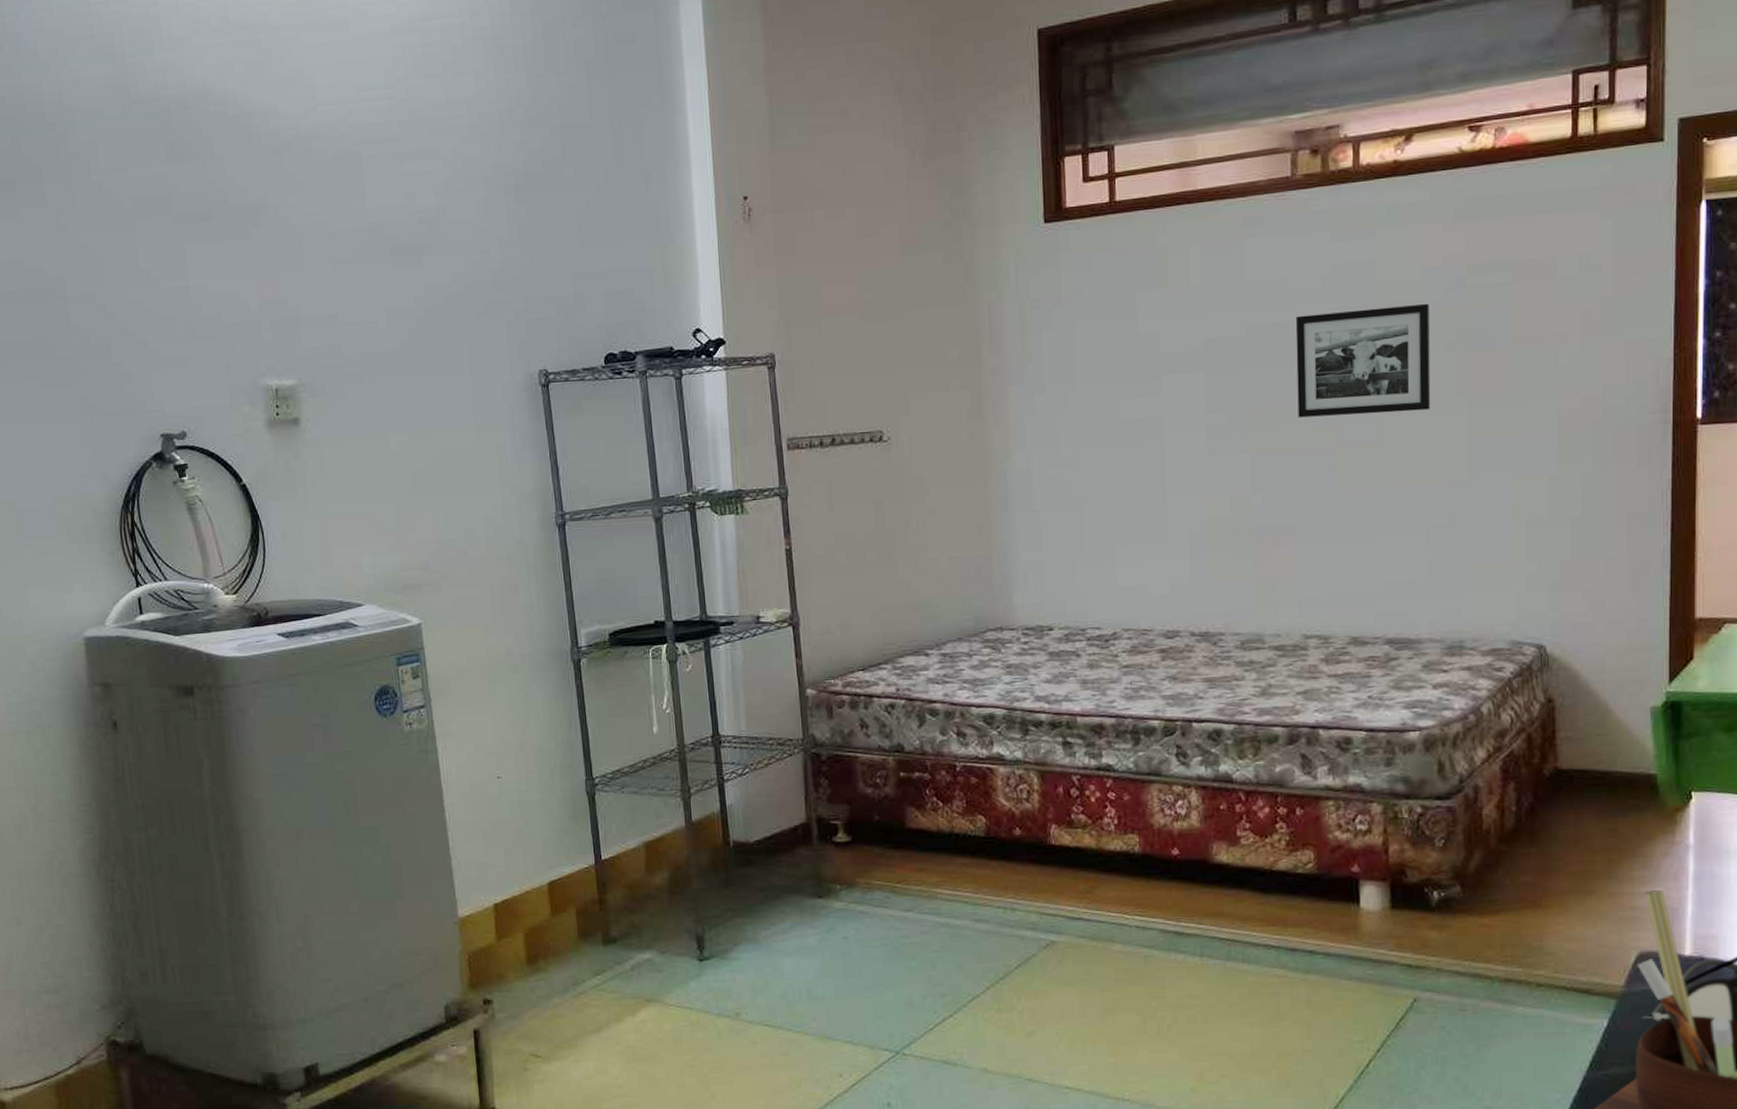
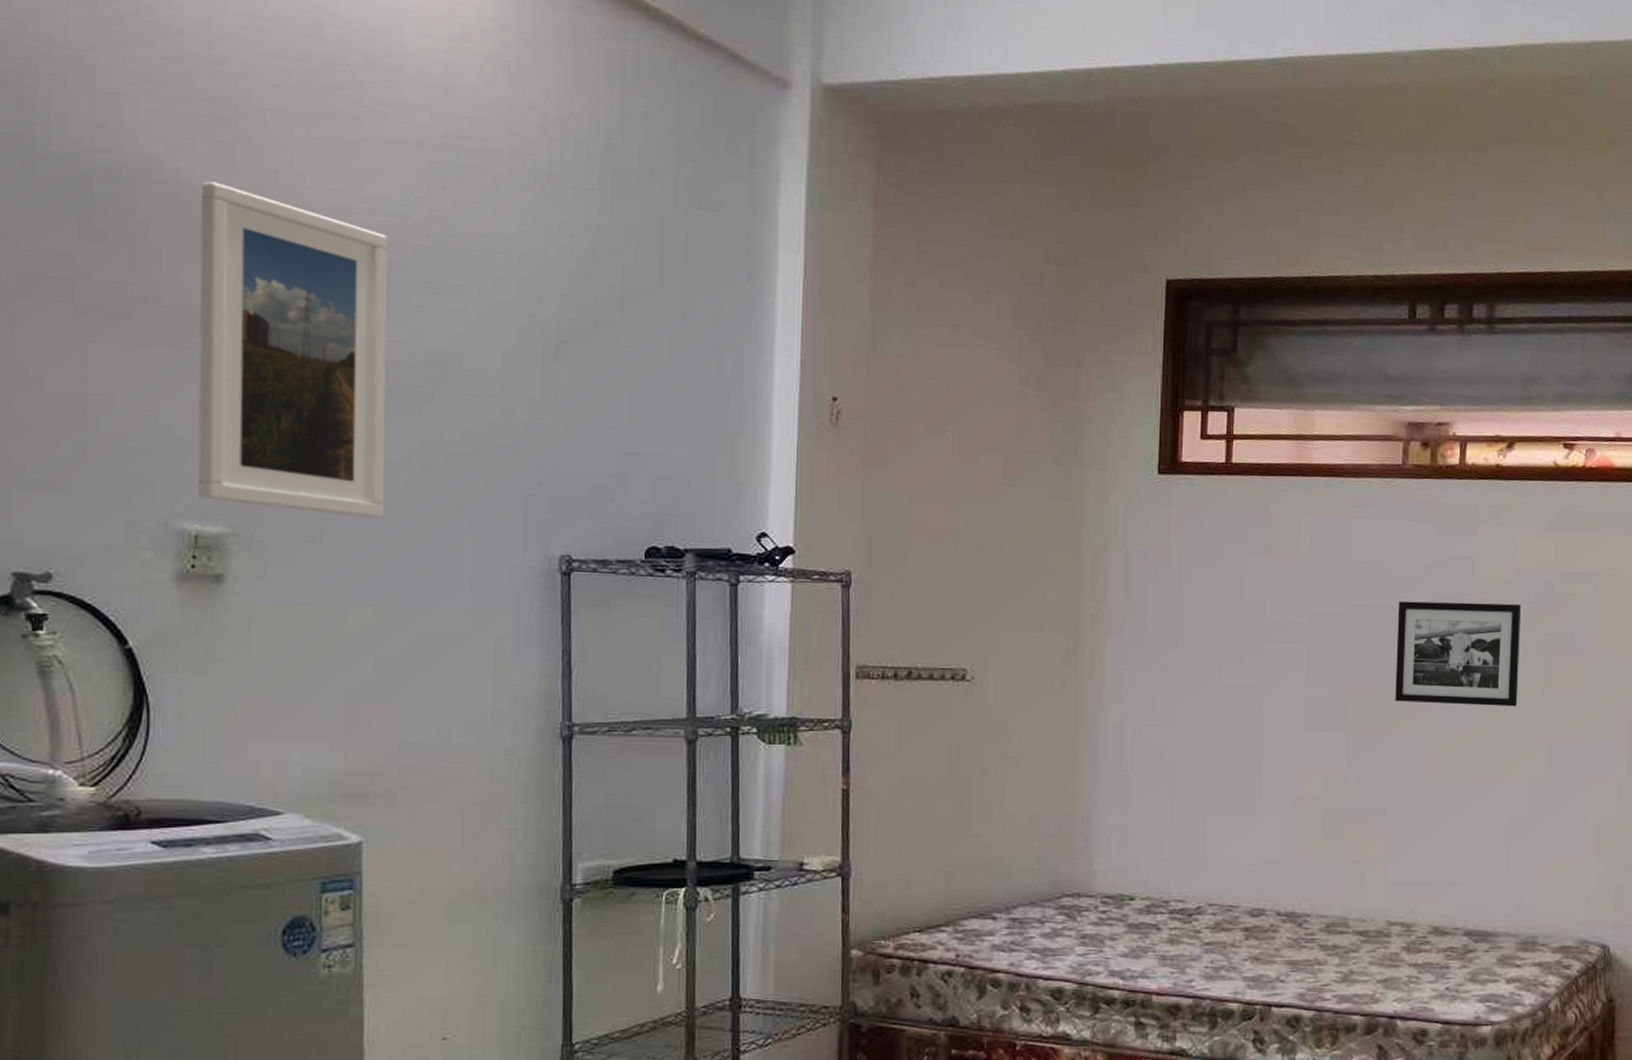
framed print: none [242,96,405,359] -> present [198,181,388,519]

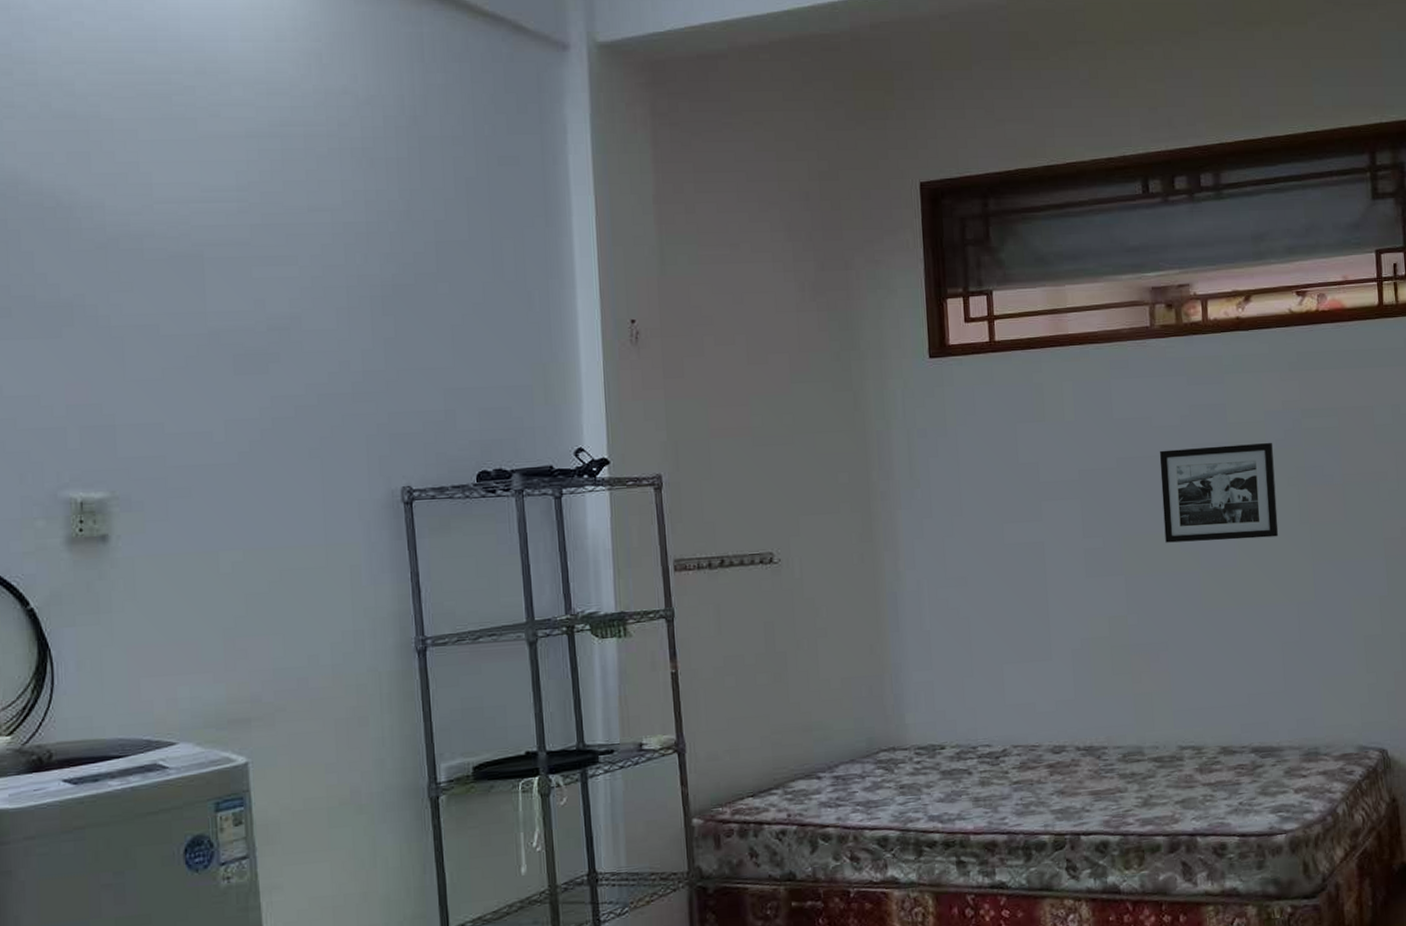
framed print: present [198,181,388,519] -> none [62,188,244,471]

